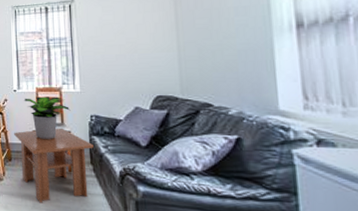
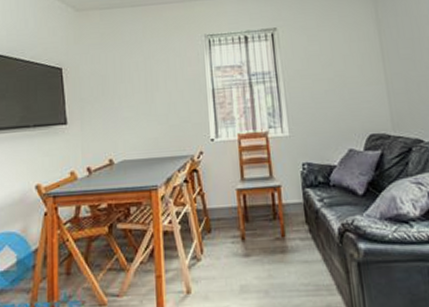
coffee table: present [14,128,94,203] -> none [213,182,308,284]
potted plant: present [24,97,71,140] -> none [224,144,280,200]

